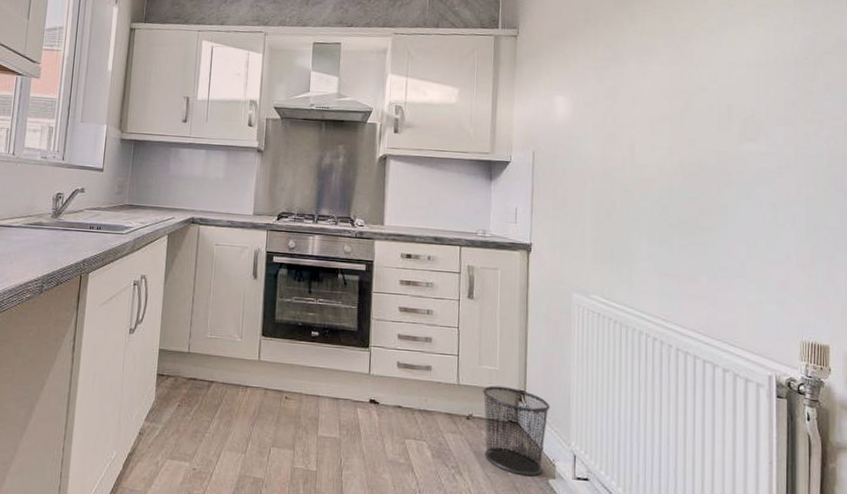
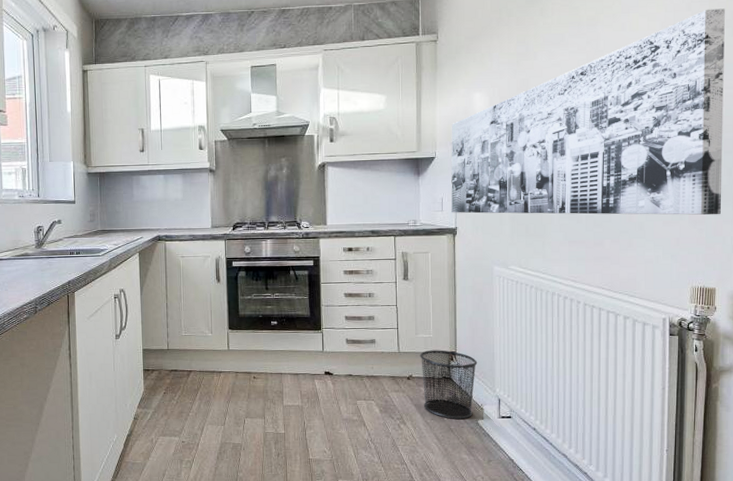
wall art: none [526,32,834,260] -> present [451,8,725,215]

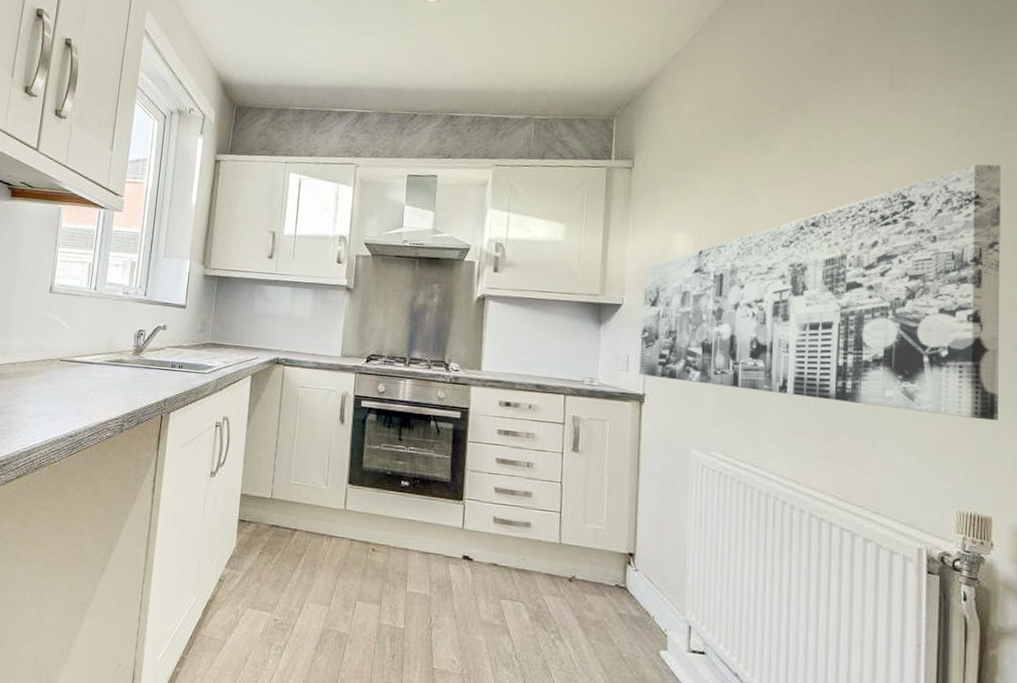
waste bin: present [420,350,478,420] -> none [587,546,663,647]

